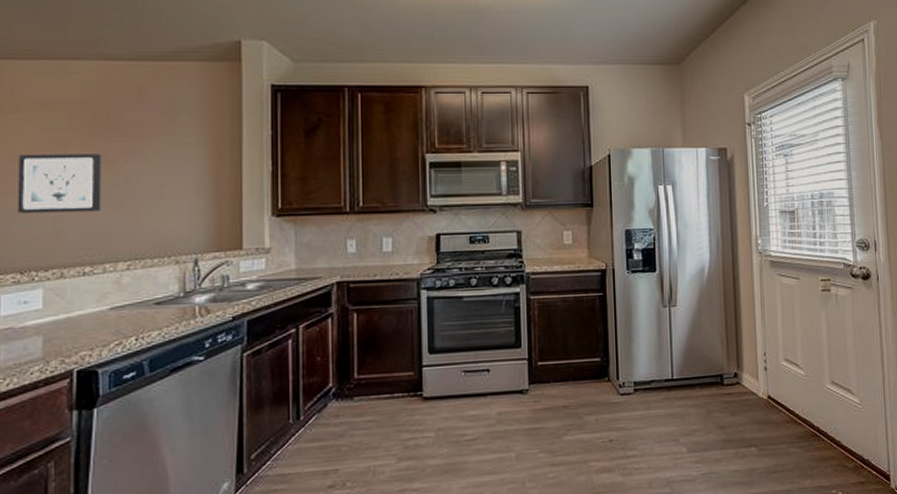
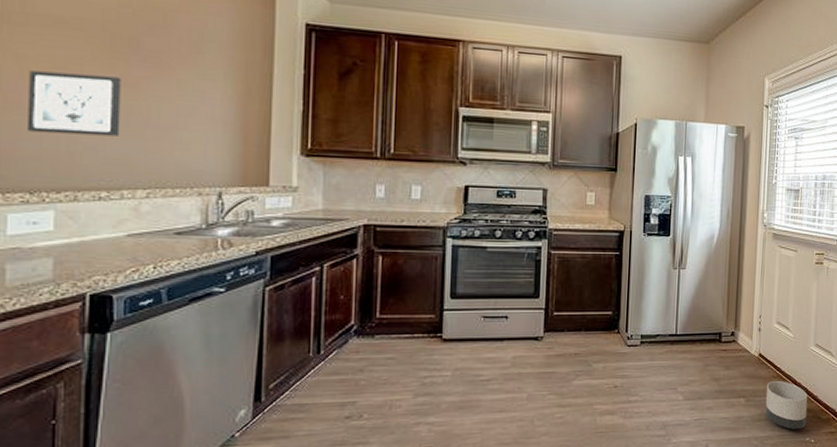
planter: none [780,426,831,481] -> present [765,381,808,429]

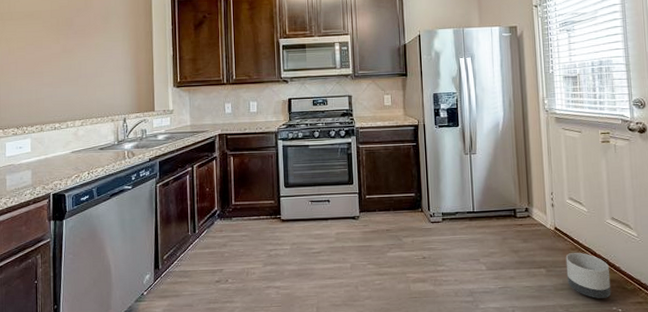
wall art: present [28,70,121,136] -> none [14,46,64,88]

